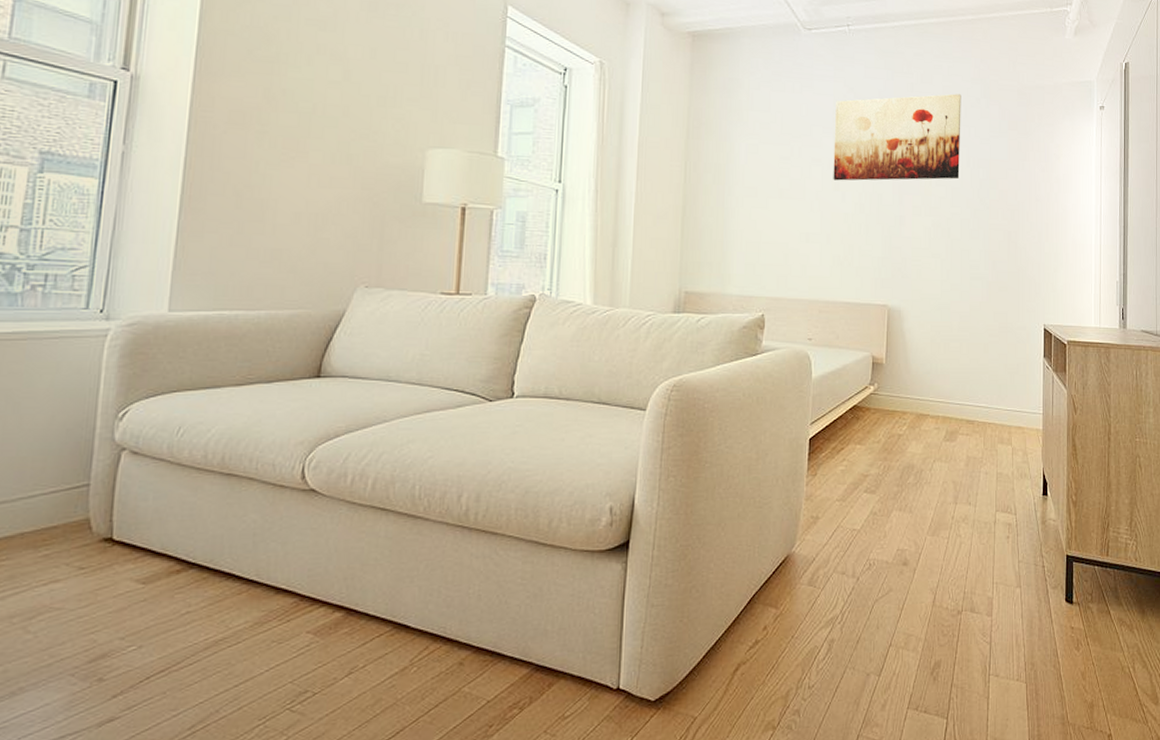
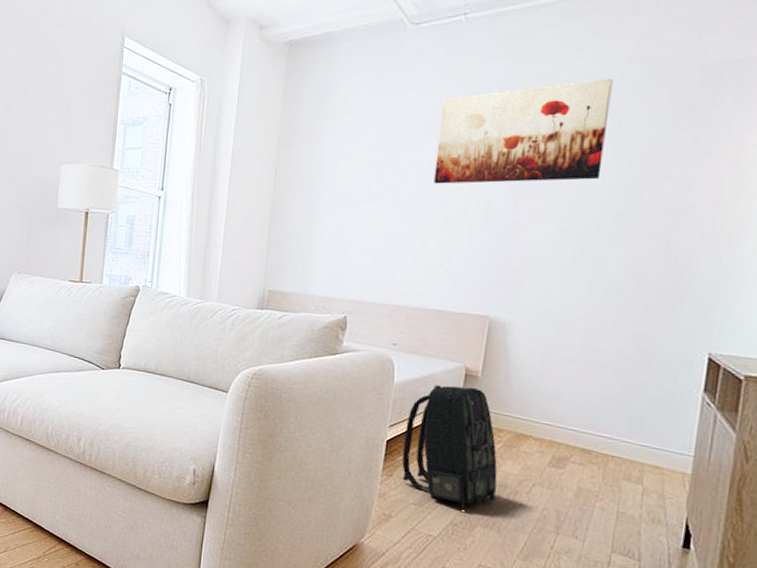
backpack: none [824,374,906,497] -> present [402,384,498,510]

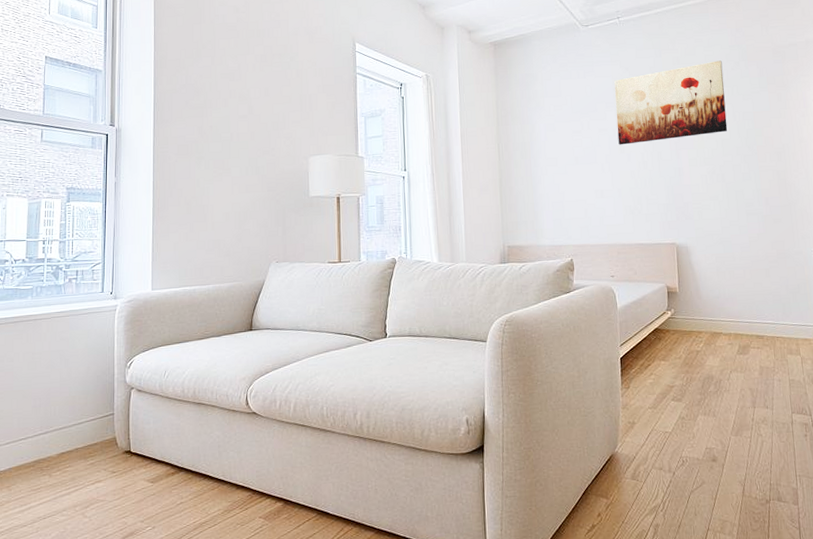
backpack: present [402,384,498,510] -> none [632,301,708,404]

